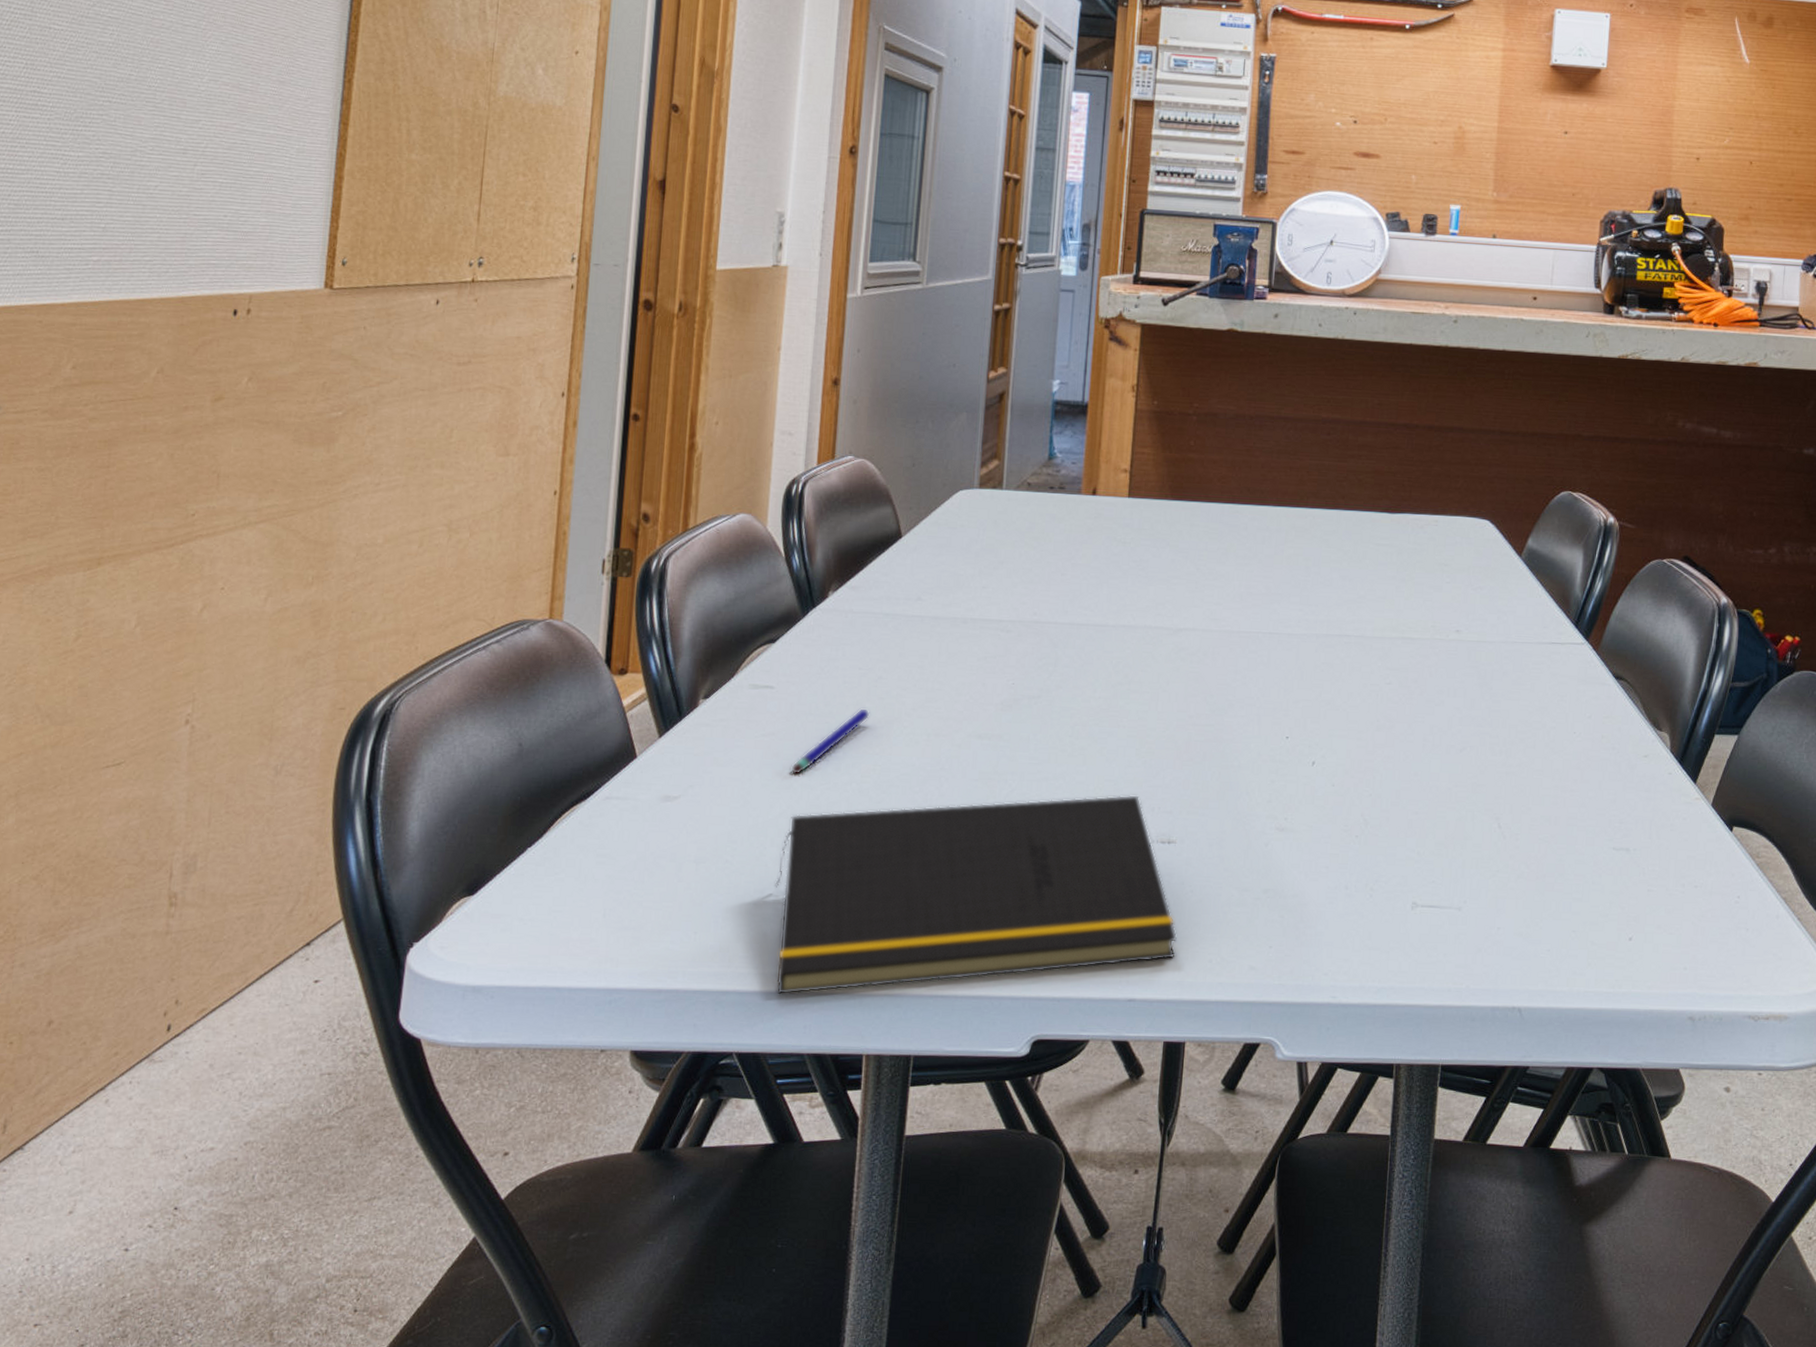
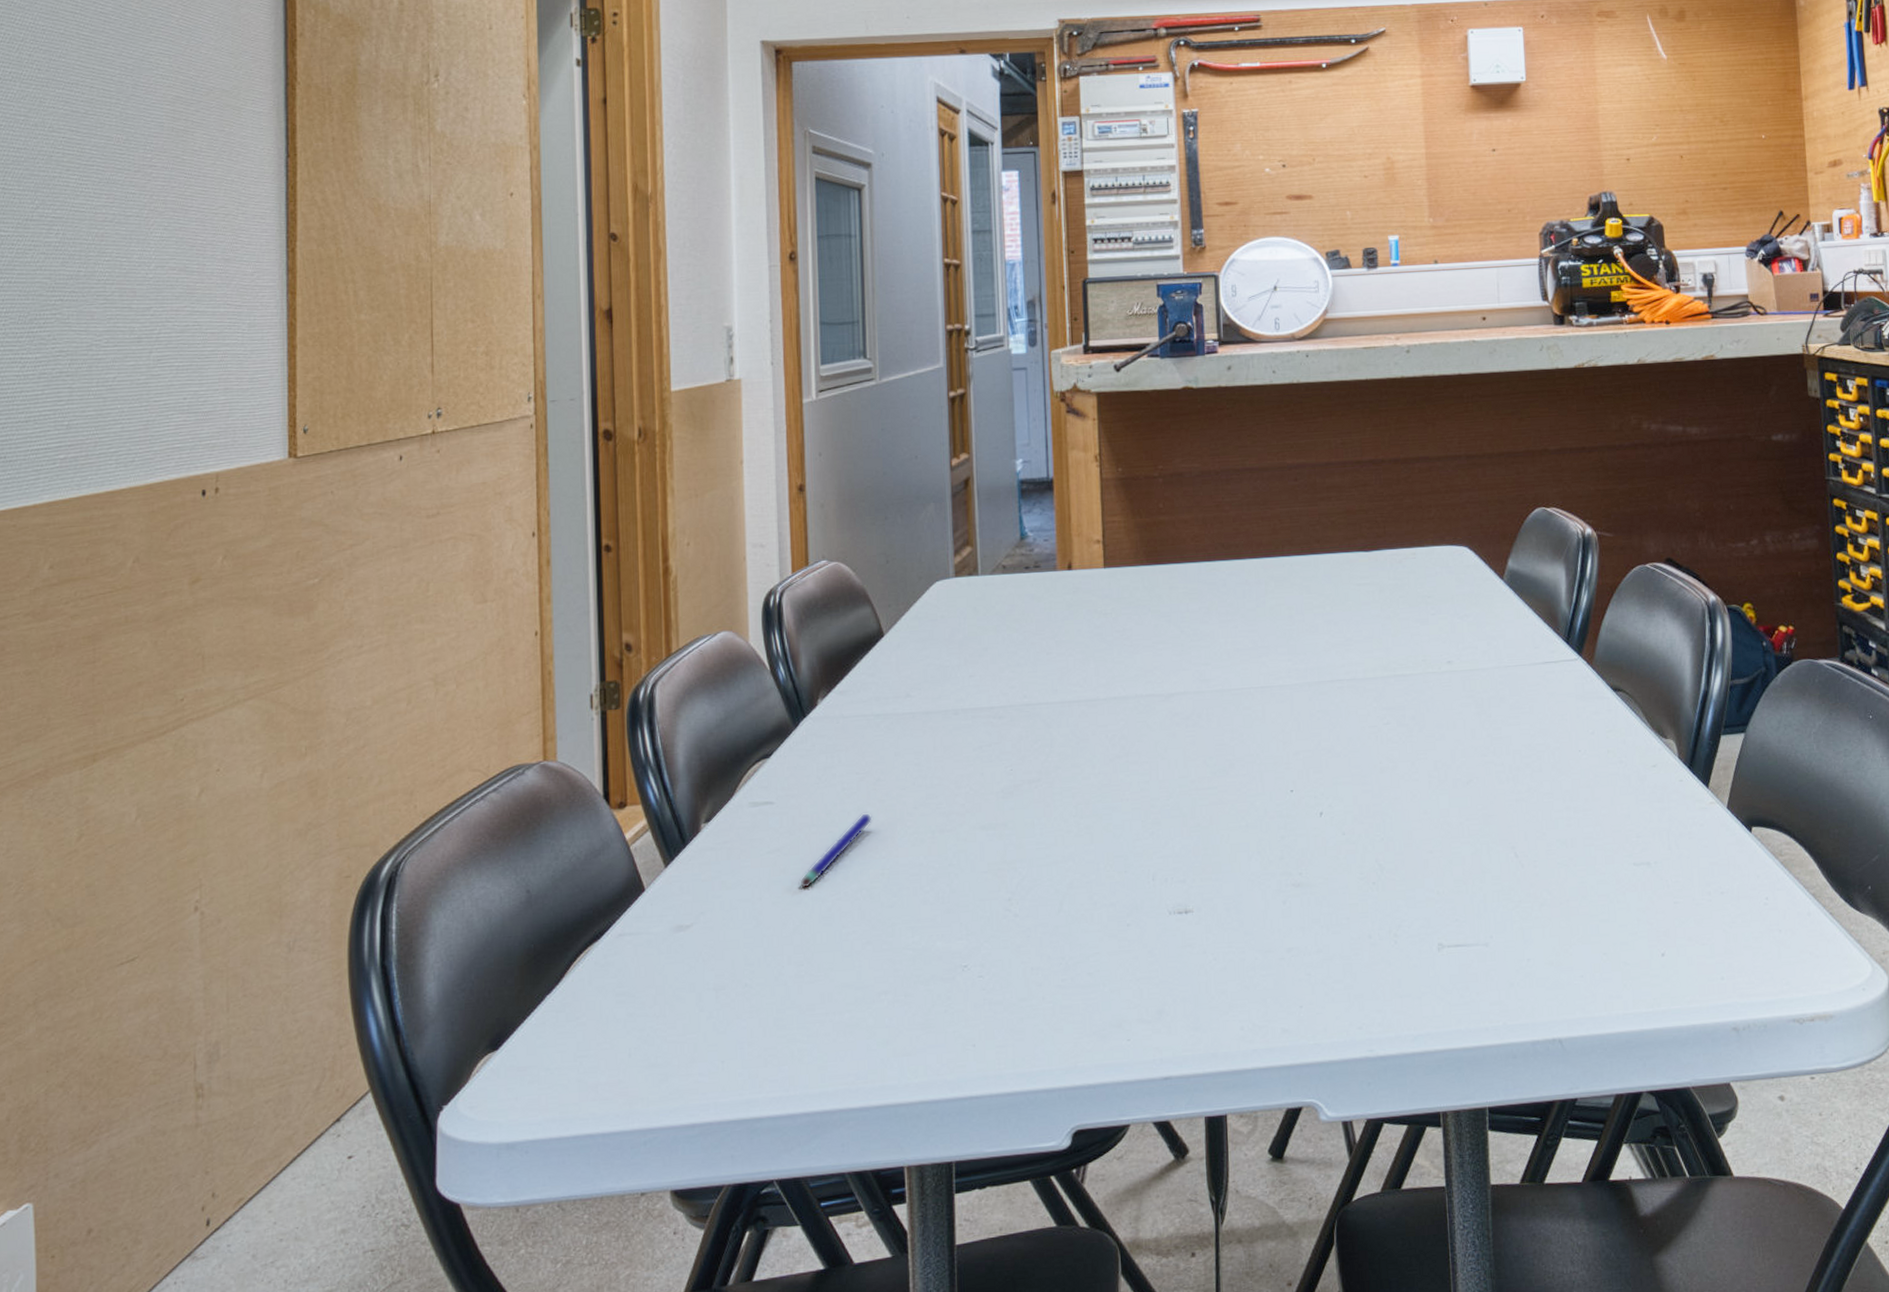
notepad: present [775,795,1177,995] -> none [796,868,1206,1116]

